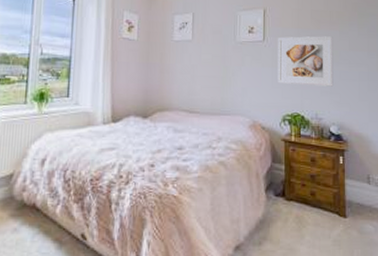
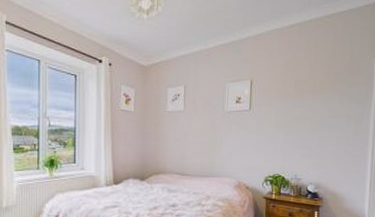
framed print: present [278,36,333,87] -> none [262,104,315,151]

